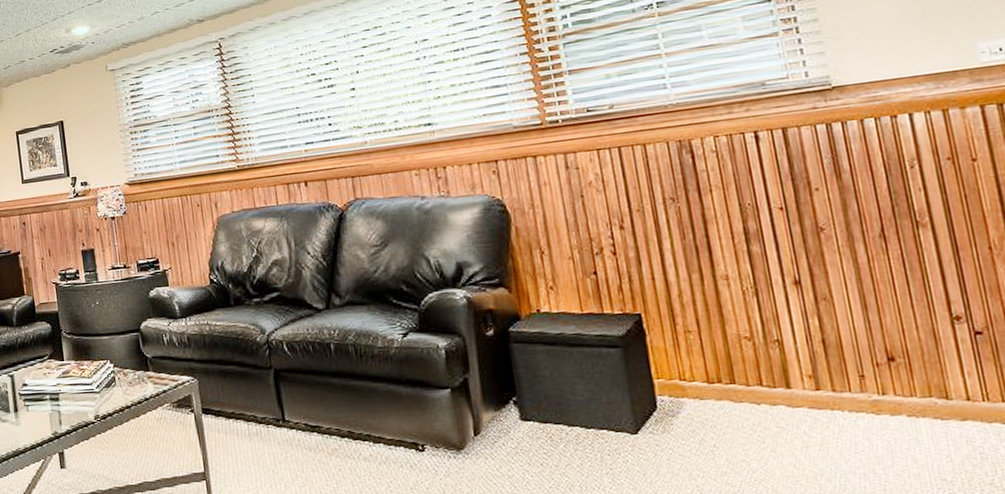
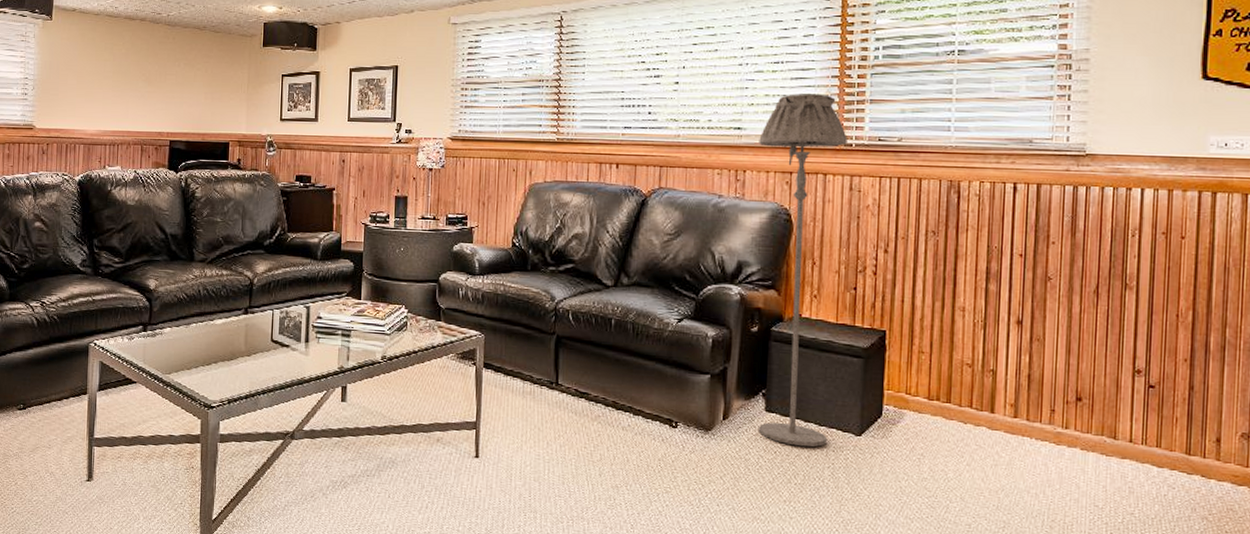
floor lamp: none [453,74,599,455] -> present [759,94,847,447]

